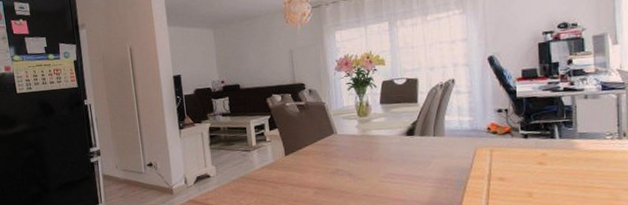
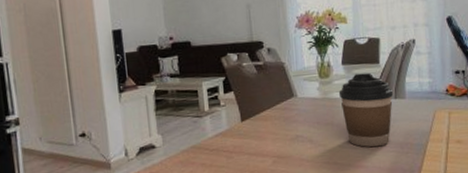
coffee cup: none [377,111,432,182] -> present [338,72,394,147]

